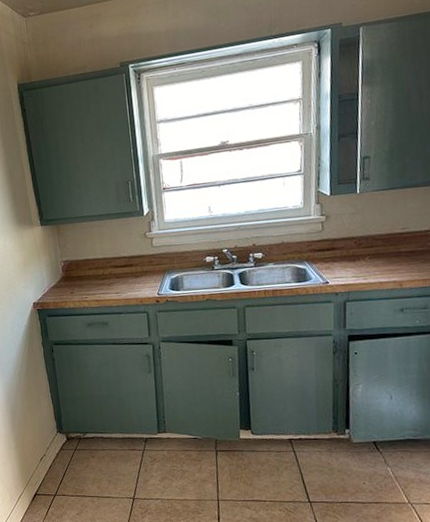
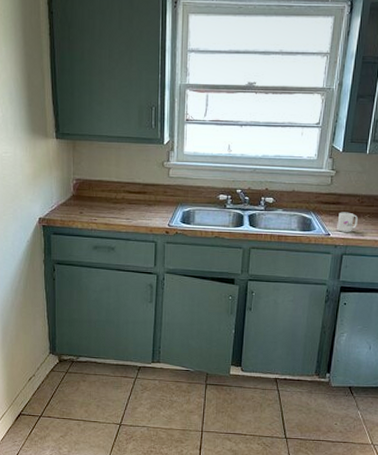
mug: none [334,256,358,278] -> present [337,212,358,232]

